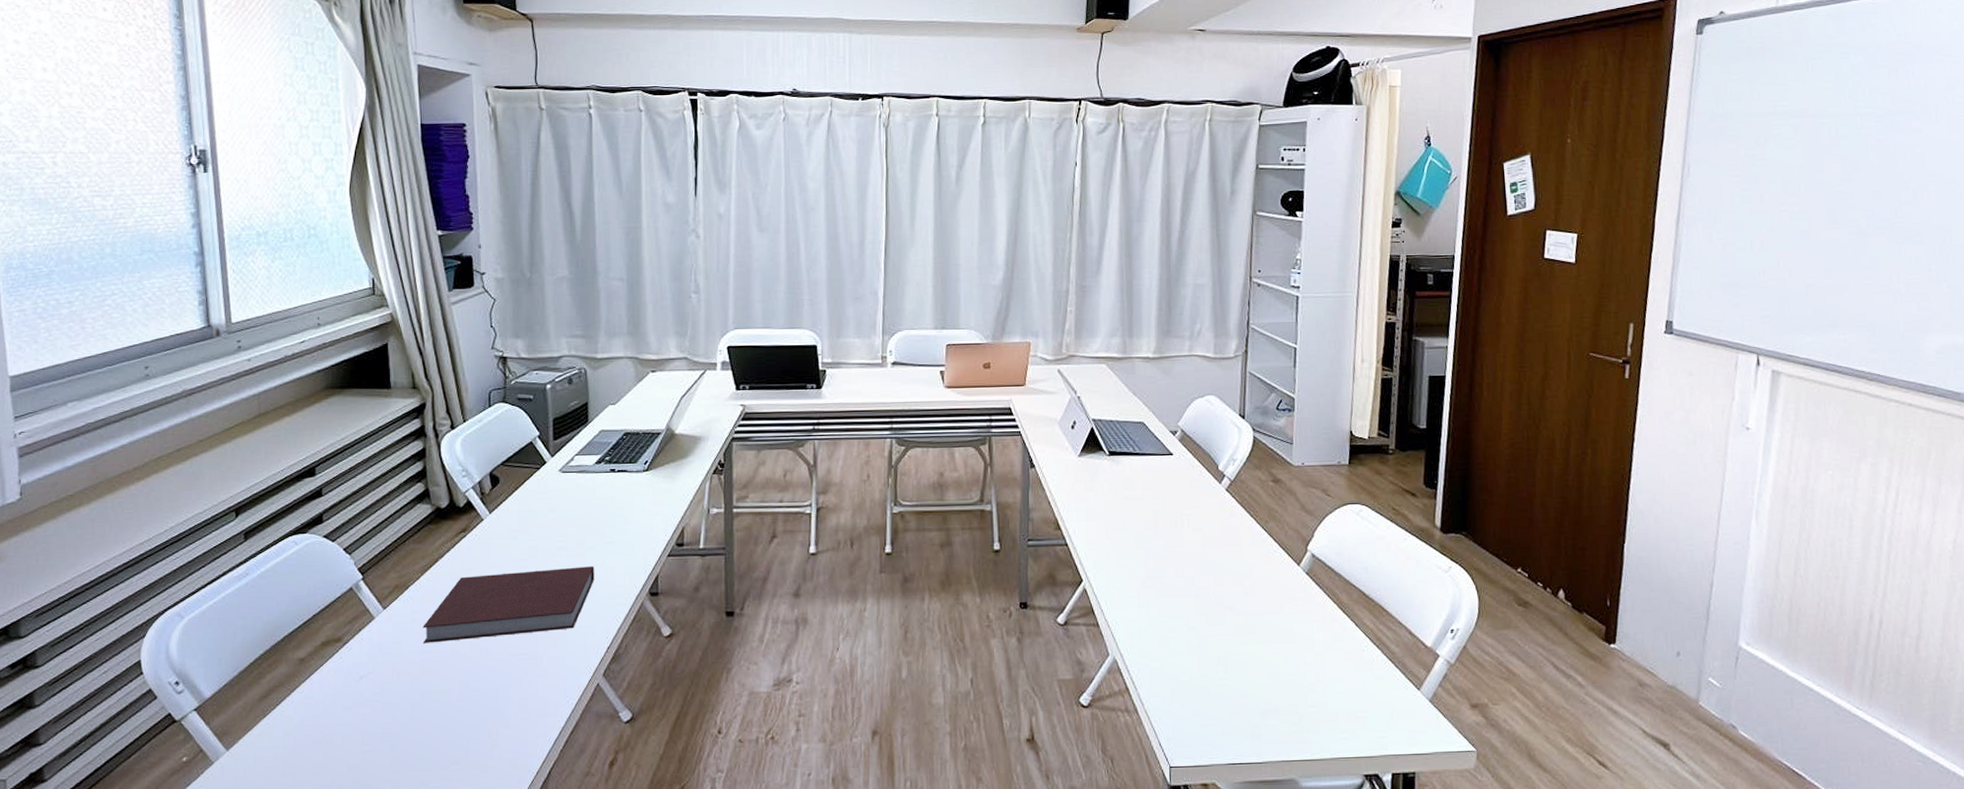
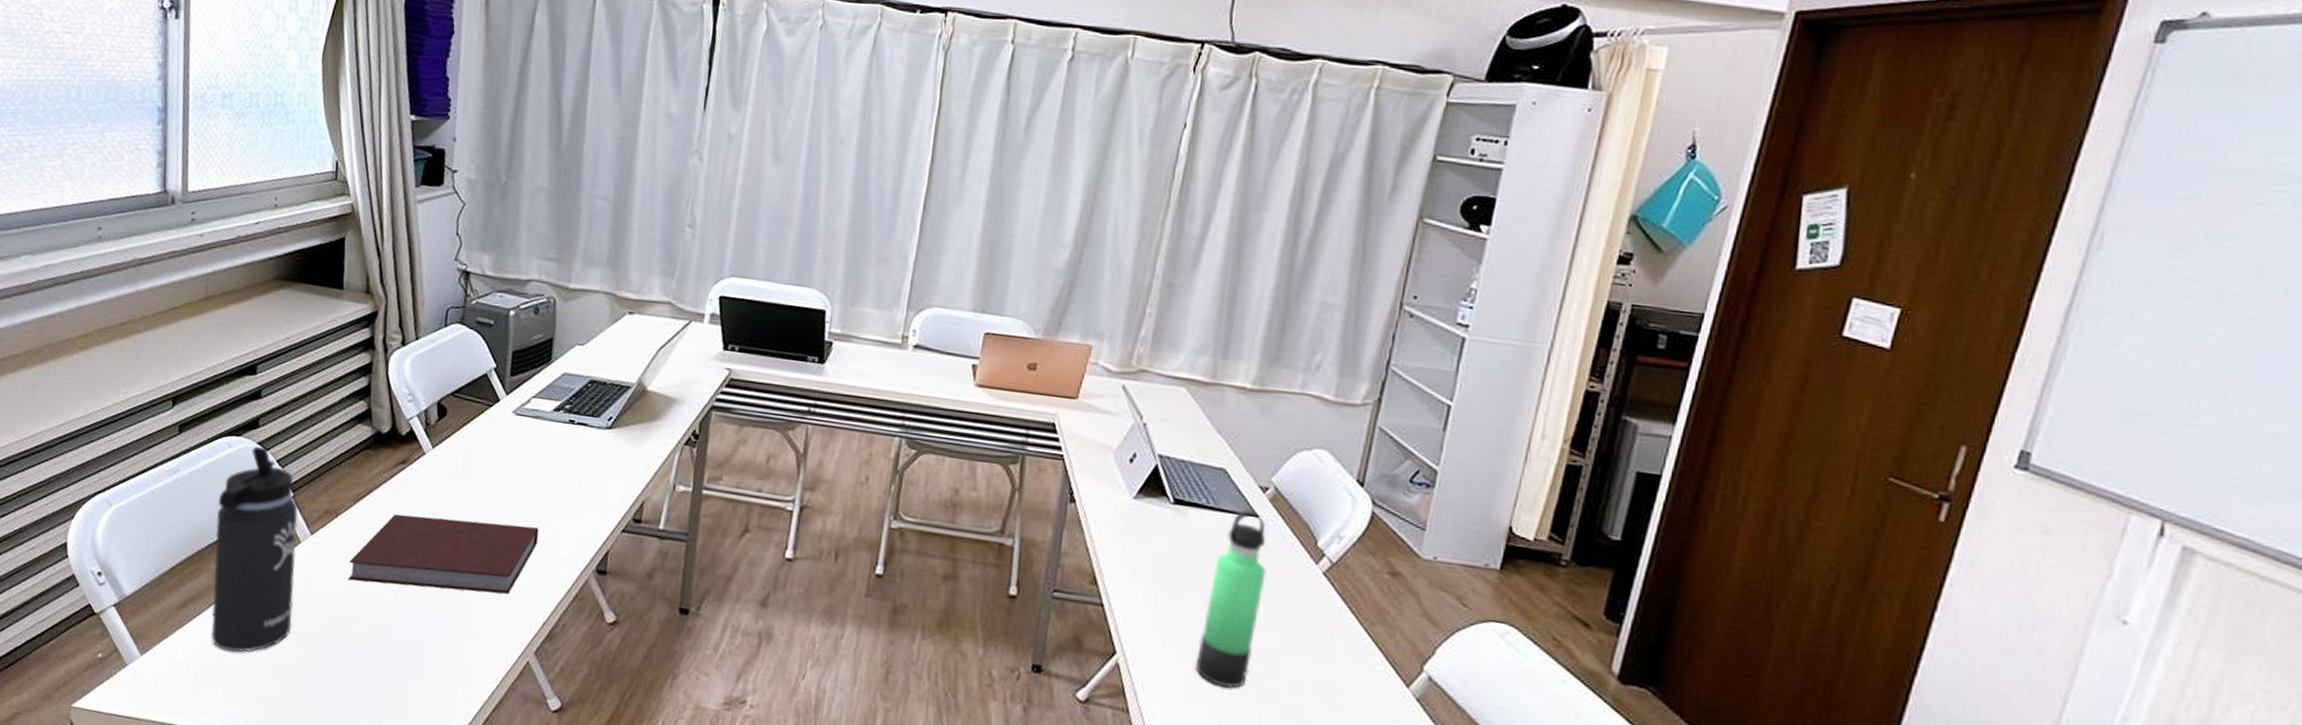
thermos bottle: none [289,539,373,730] -> present [211,446,299,652]
thermos bottle: none [1143,450,1185,592] -> present [1196,509,1266,688]

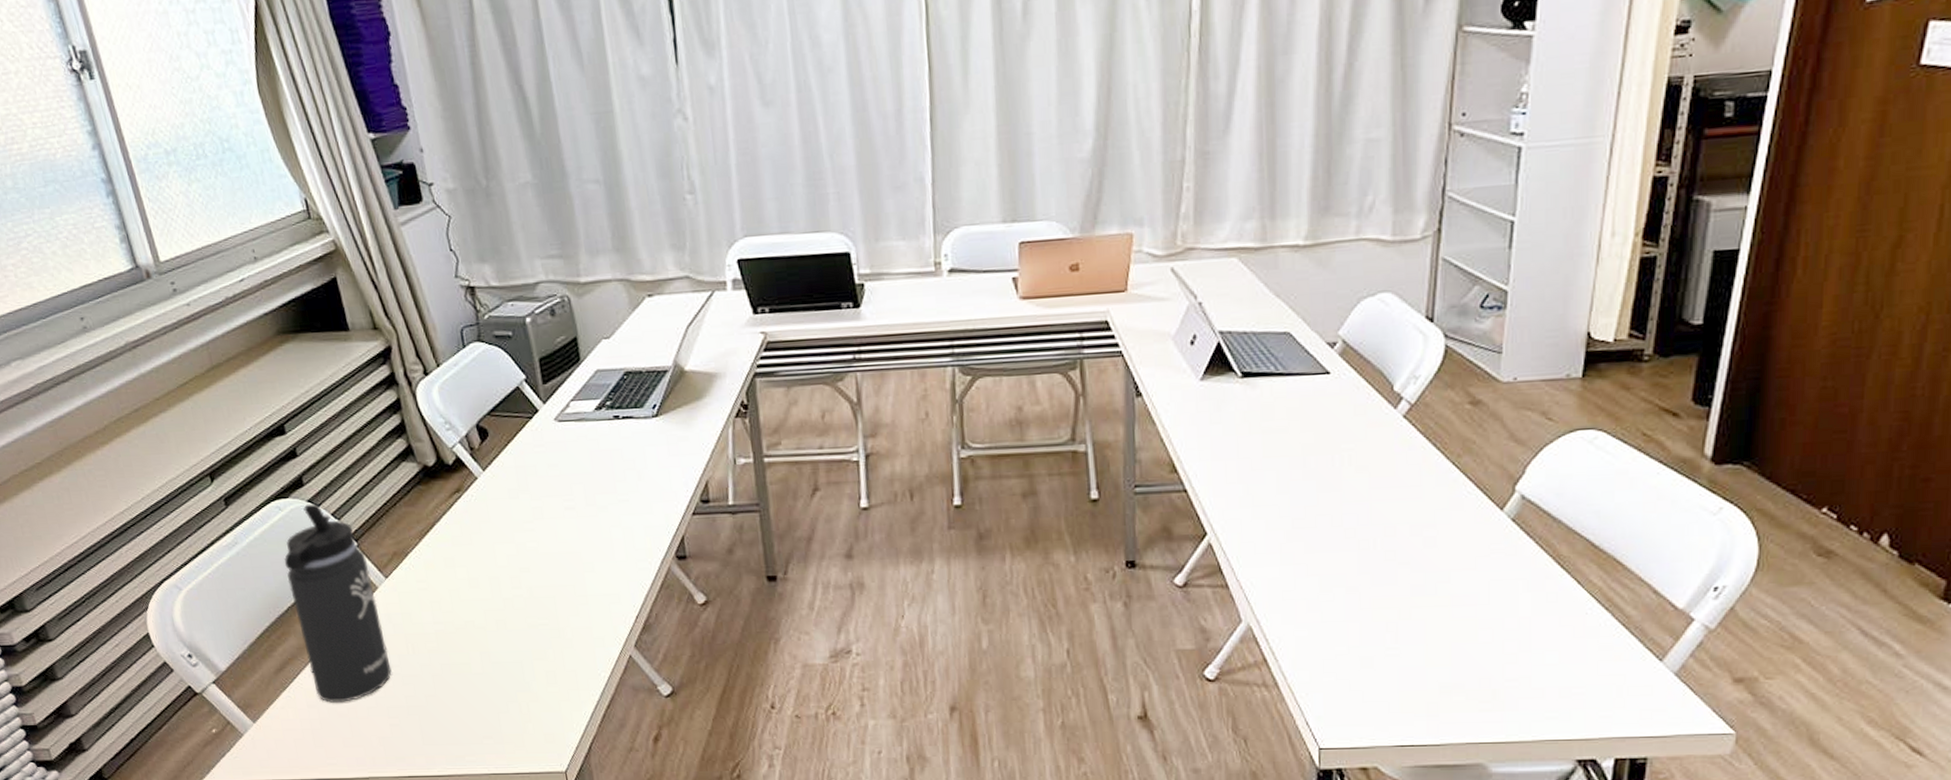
notebook: present [348,513,539,595] -> none [430,528,612,614]
thermos bottle: present [1196,509,1266,688] -> none [1287,368,1346,546]

